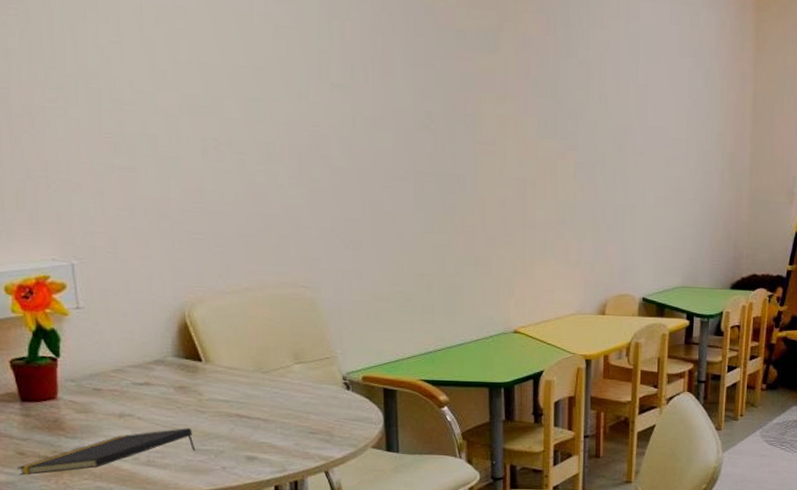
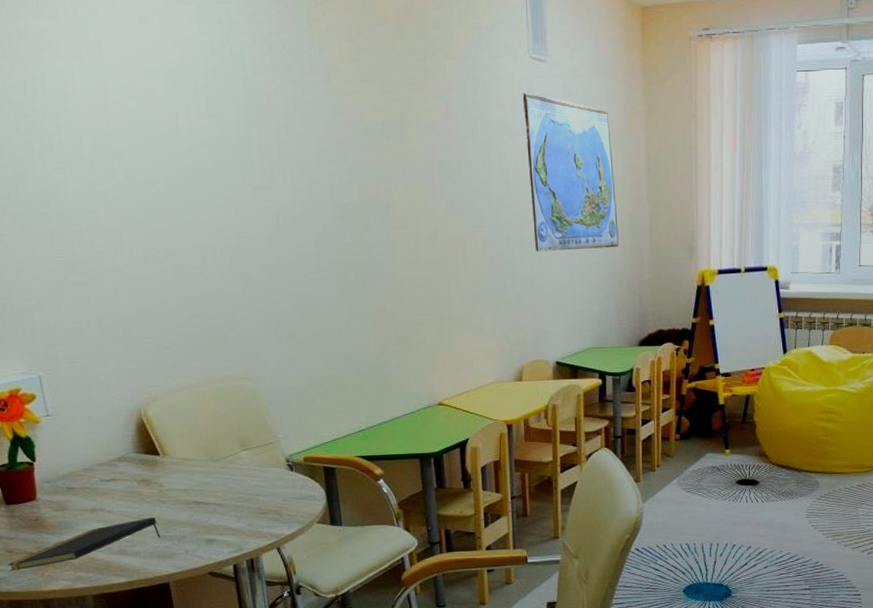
world map: none [627,15,719,185] -> present [522,92,619,251]

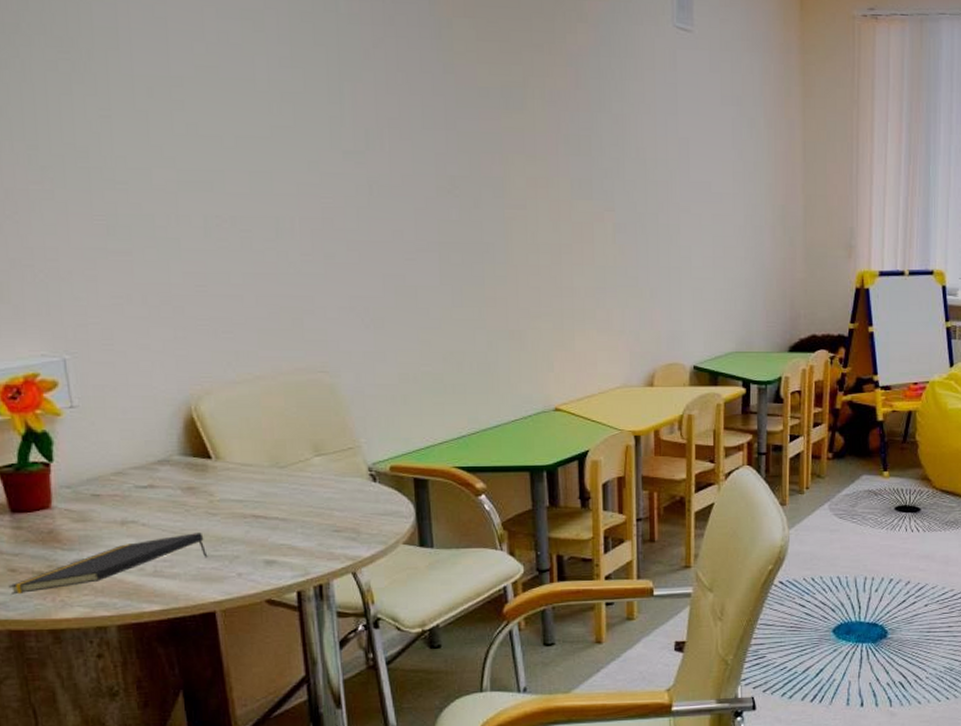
world map: present [522,92,619,251] -> none [663,64,769,242]

